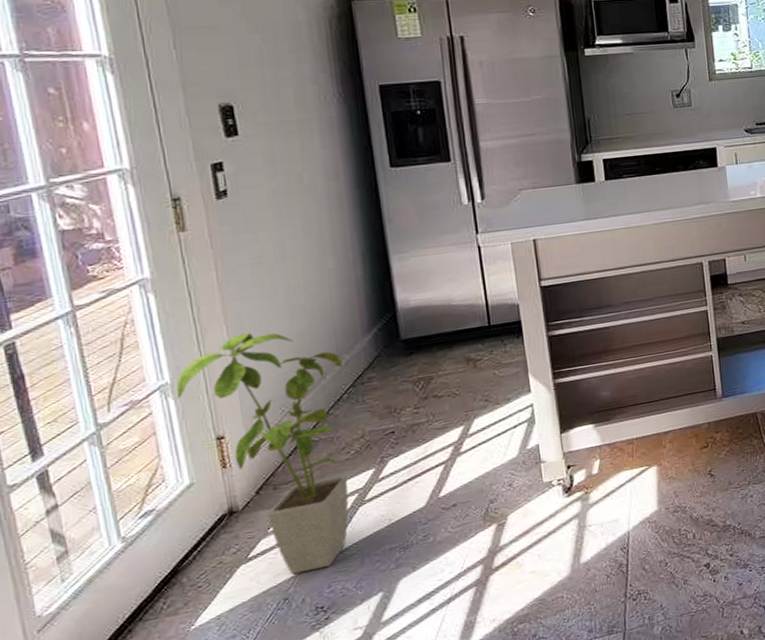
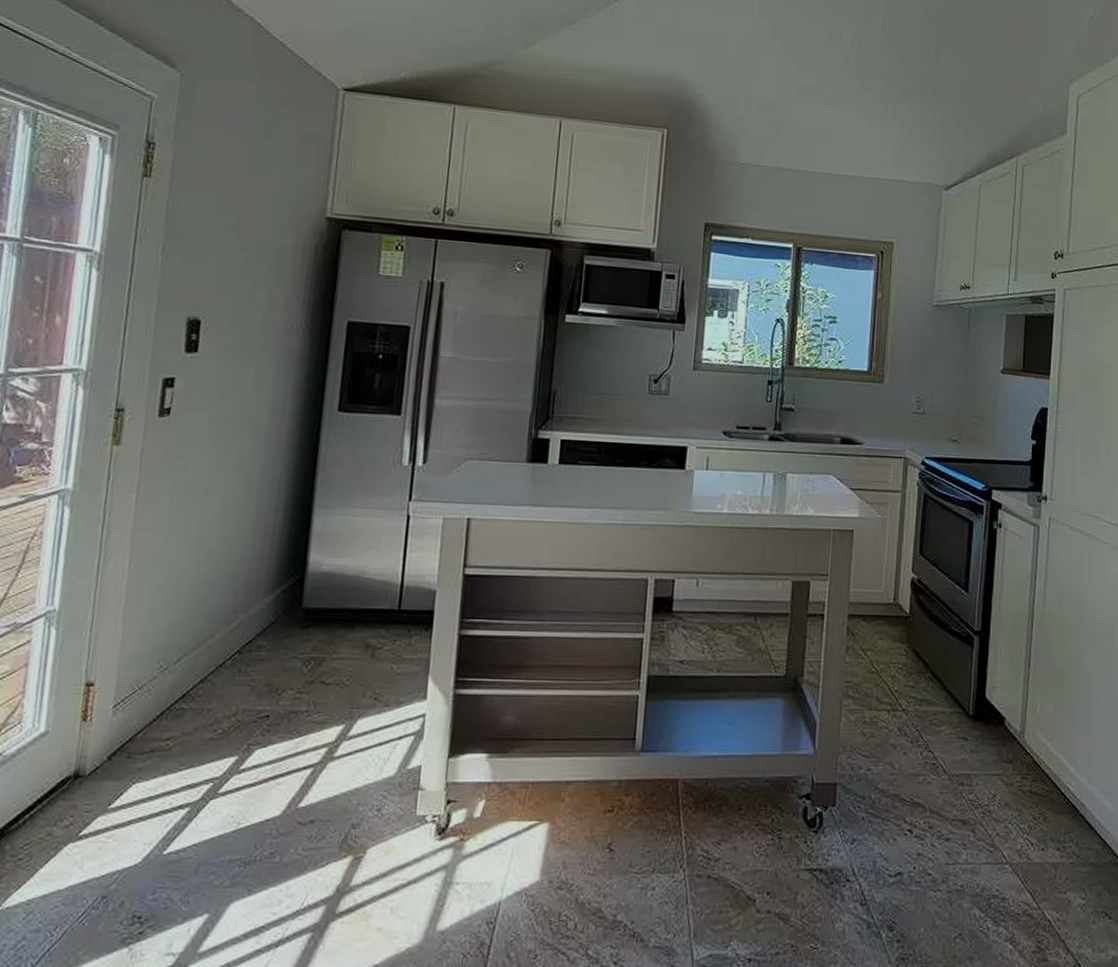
house plant: present [175,332,349,575] -> none [59,568,236,868]

